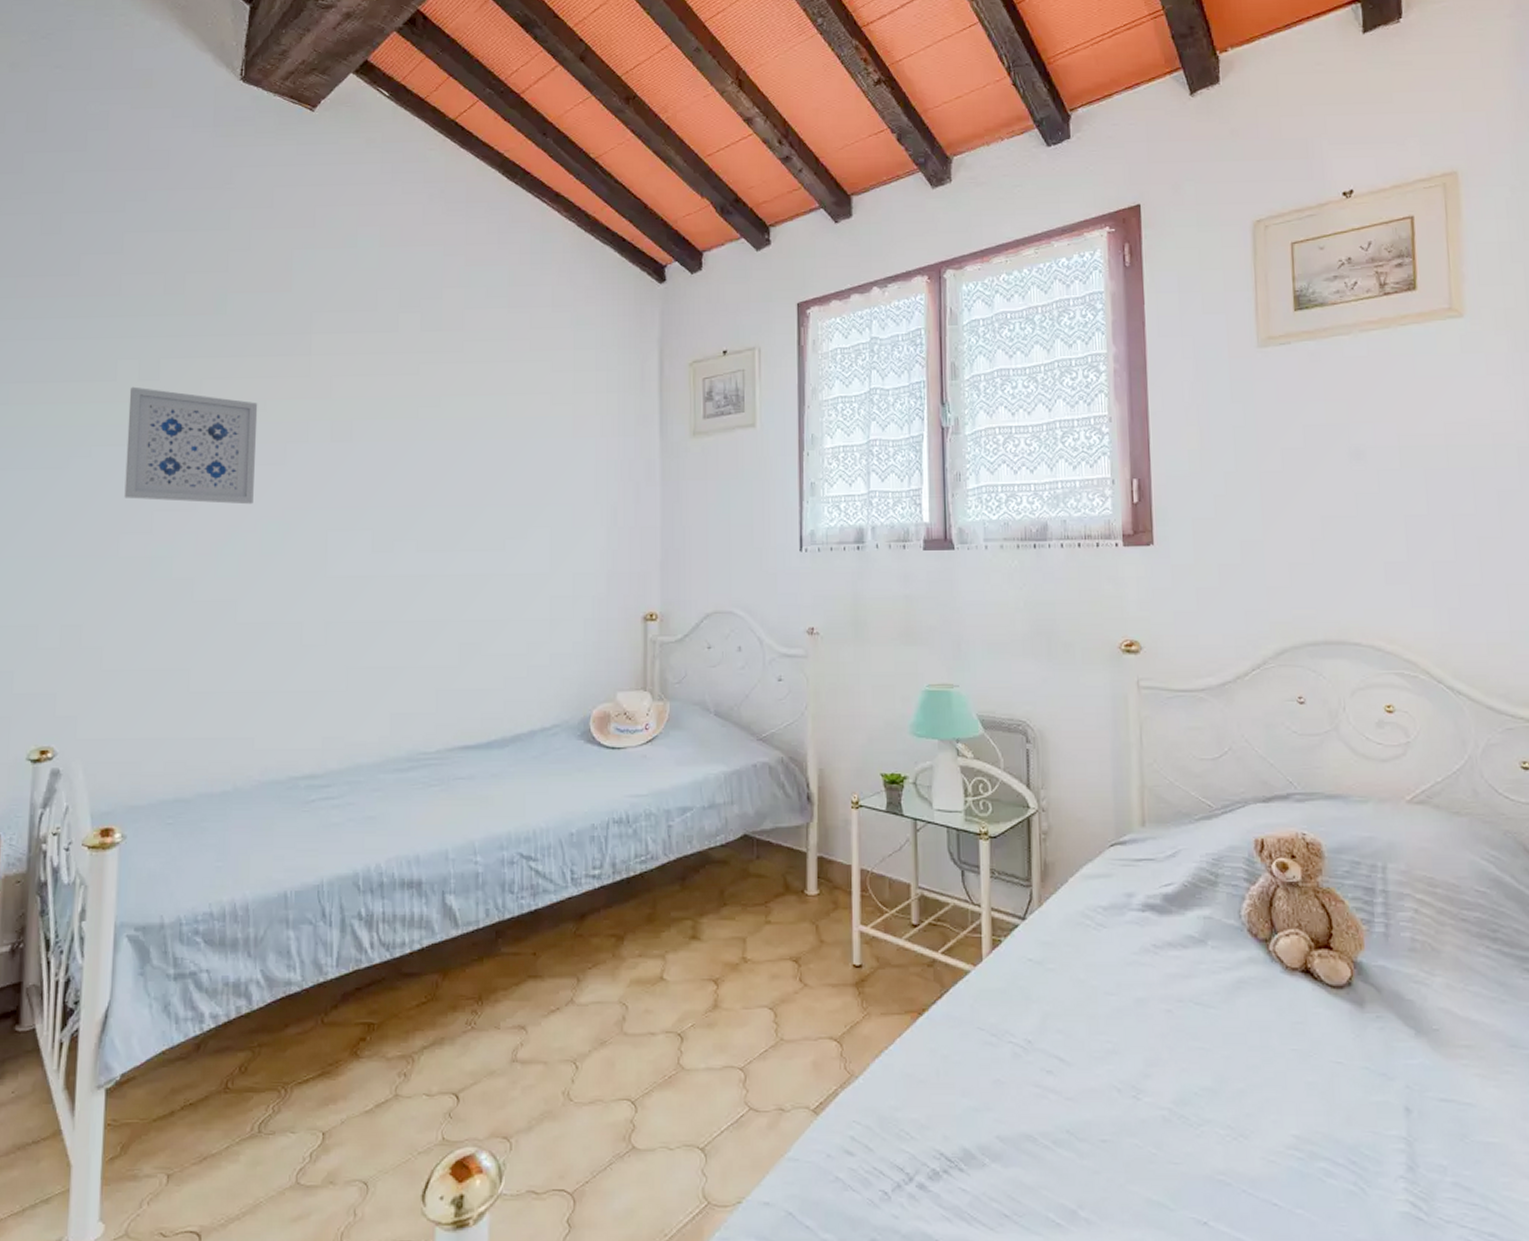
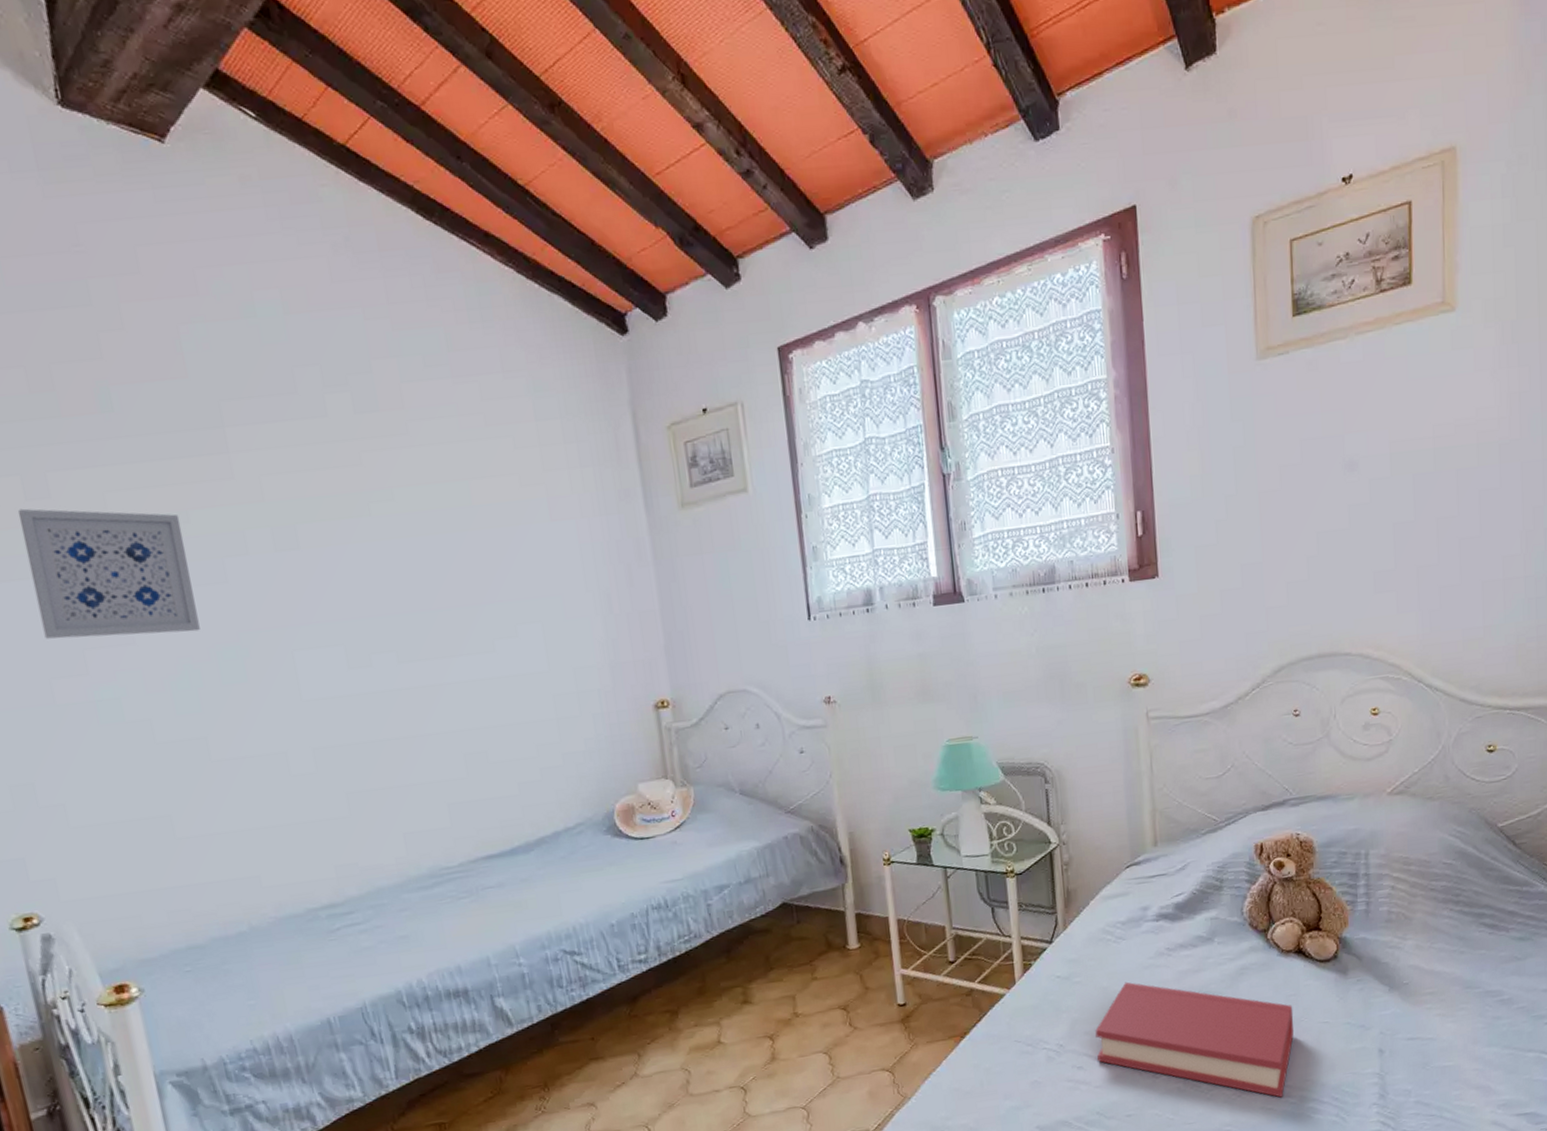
hardback book: none [1069,977,1301,1149] -> present [1095,981,1294,1098]

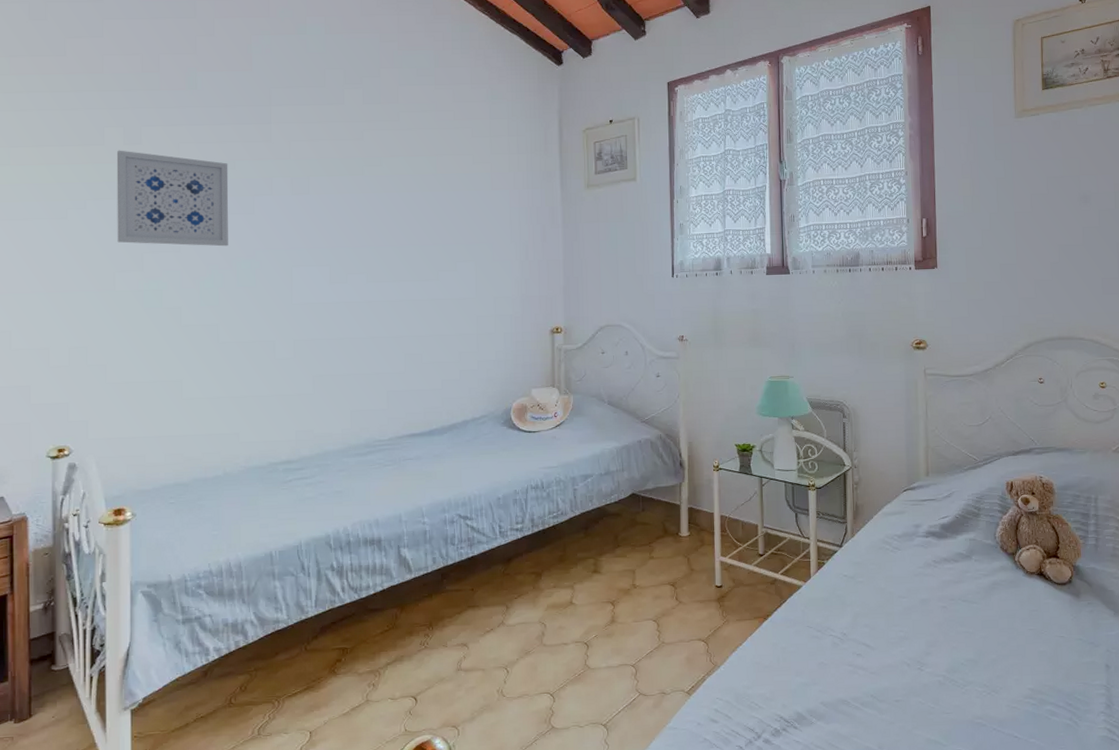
hardback book: present [1095,981,1294,1098] -> none [873,585,1036,698]

